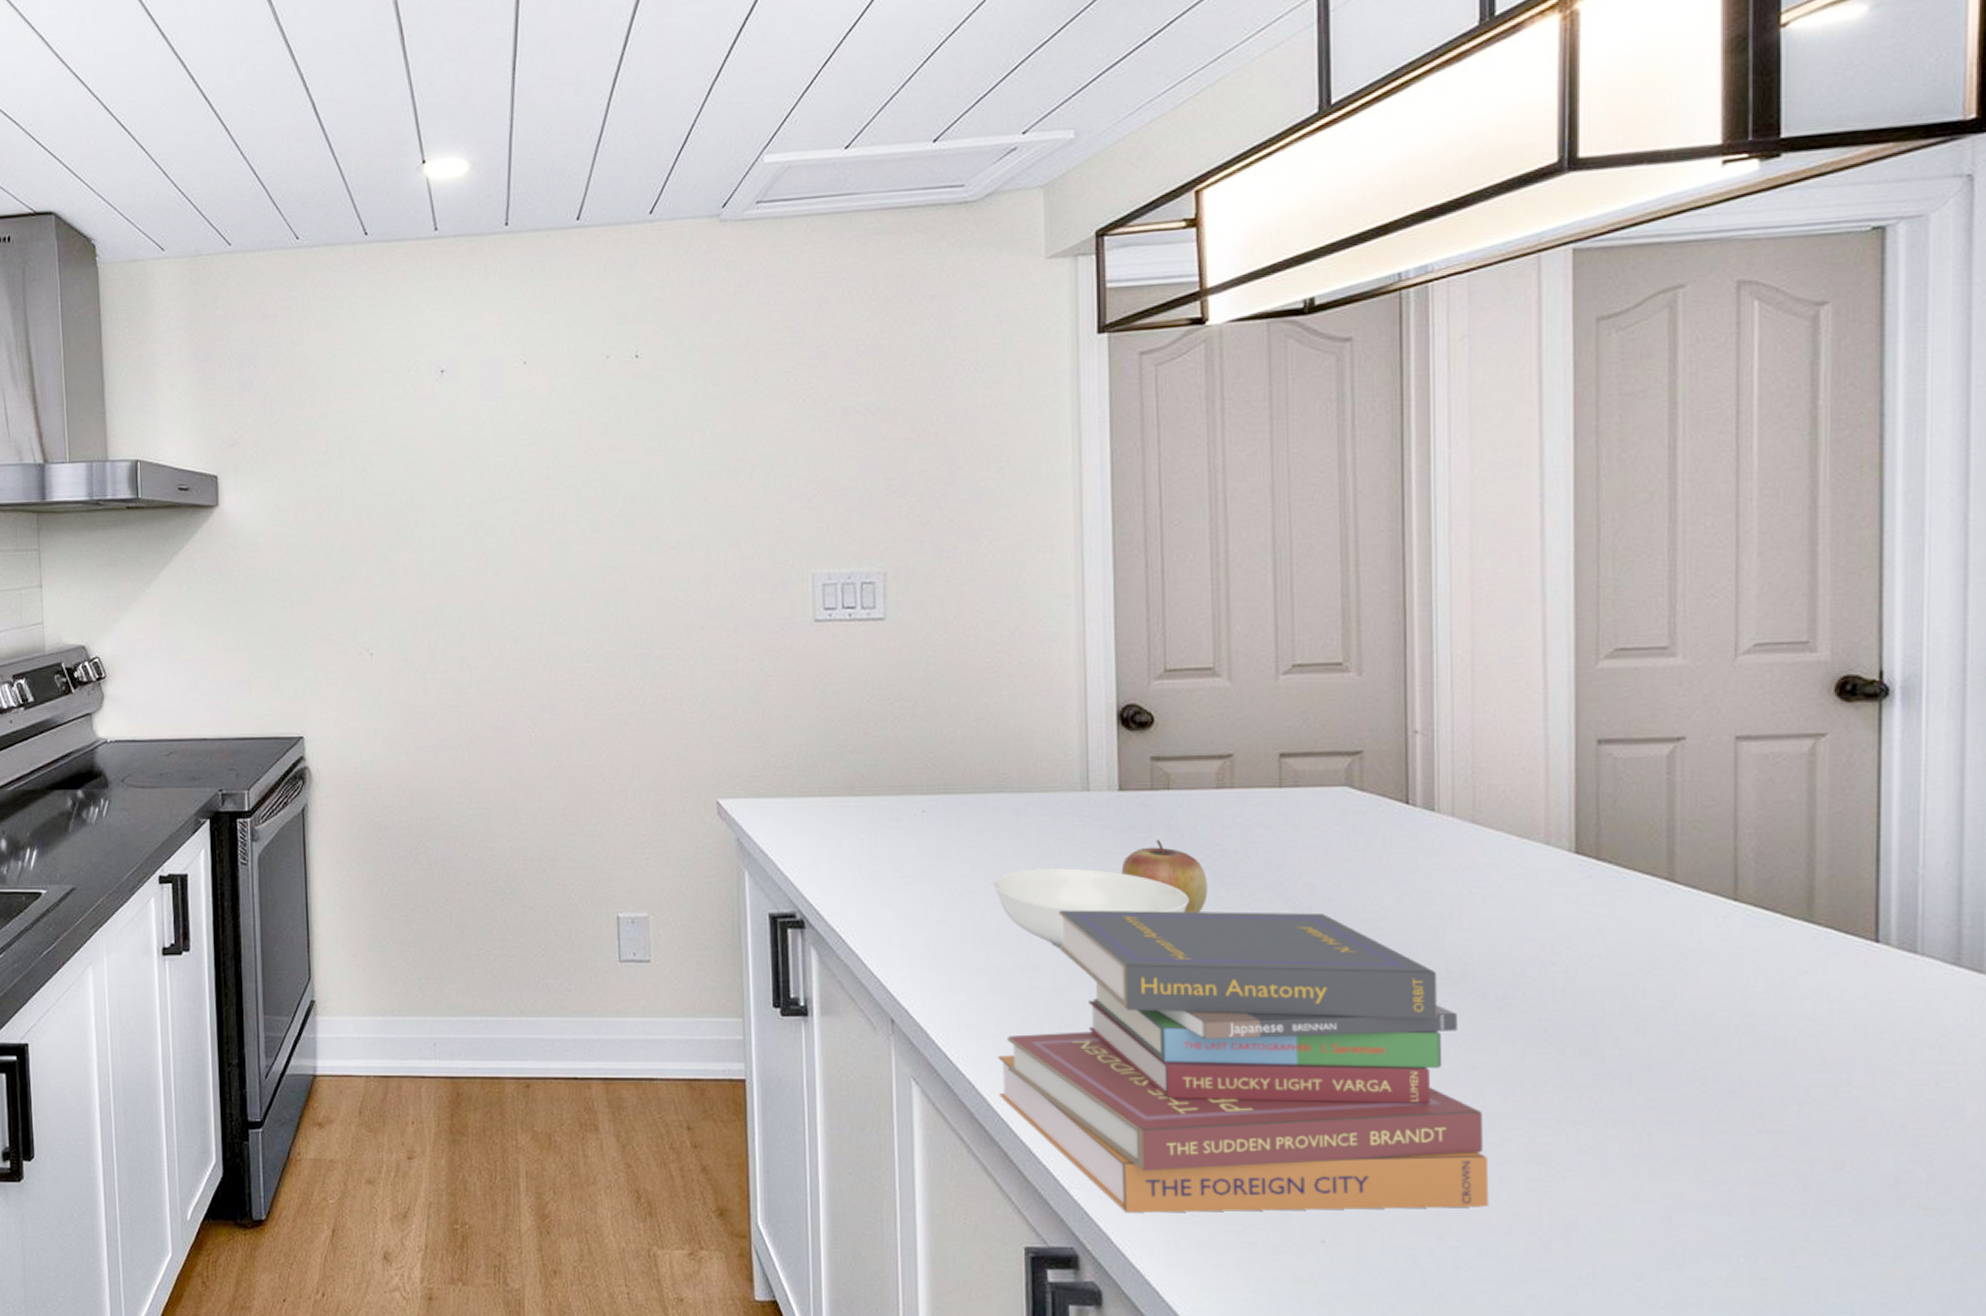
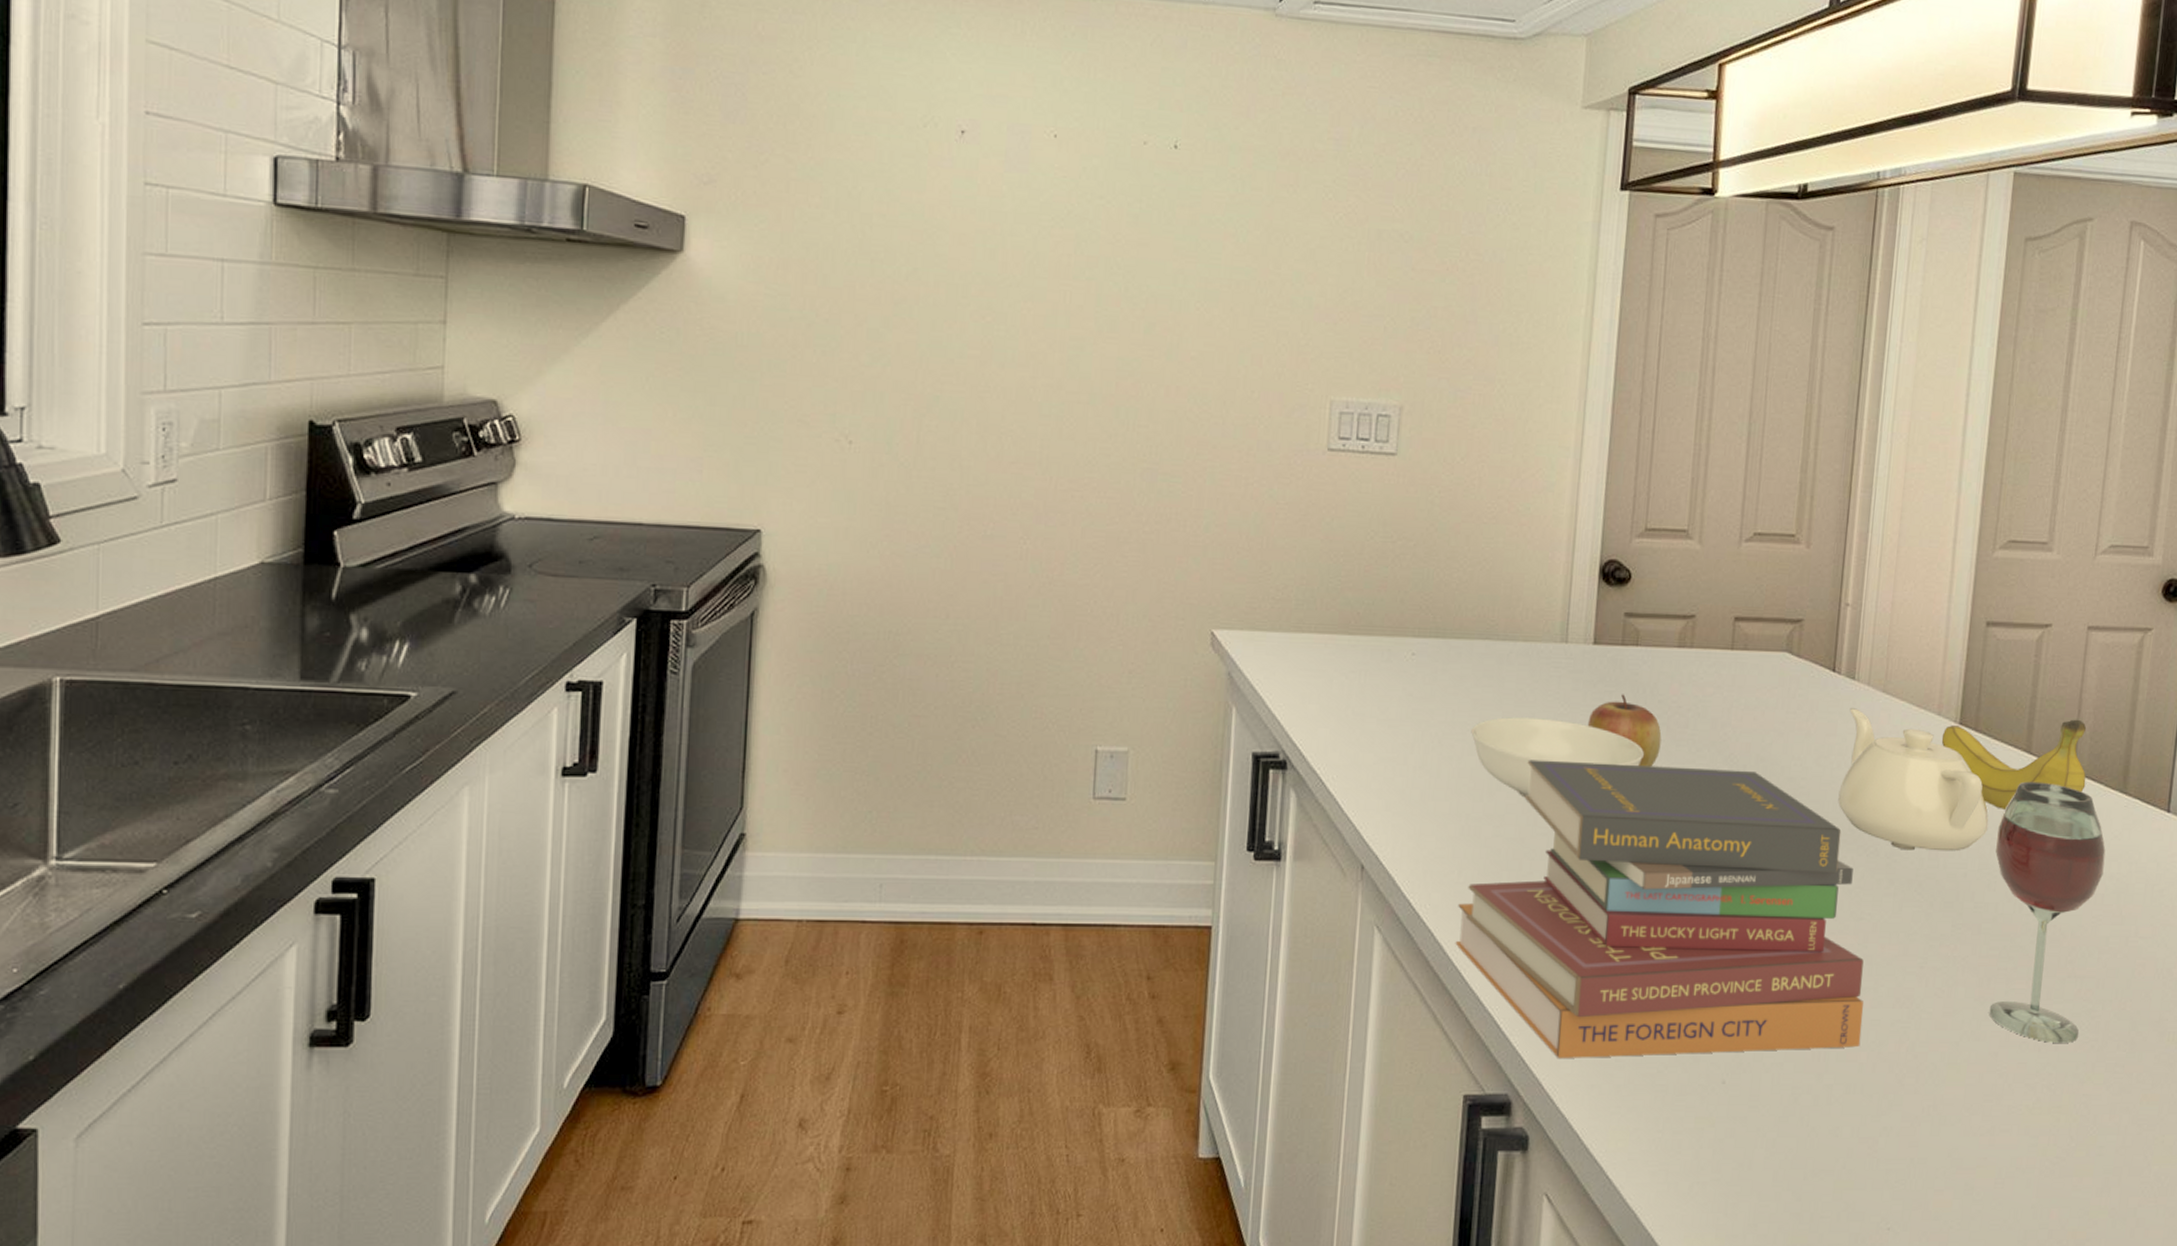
teapot: none [1429,842,1628,993] -> present [1838,708,1989,852]
fruit: none [1553,841,1755,945] -> present [1941,719,2087,809]
wineglass: none [1641,913,1793,1207] -> present [1989,781,2106,1043]

